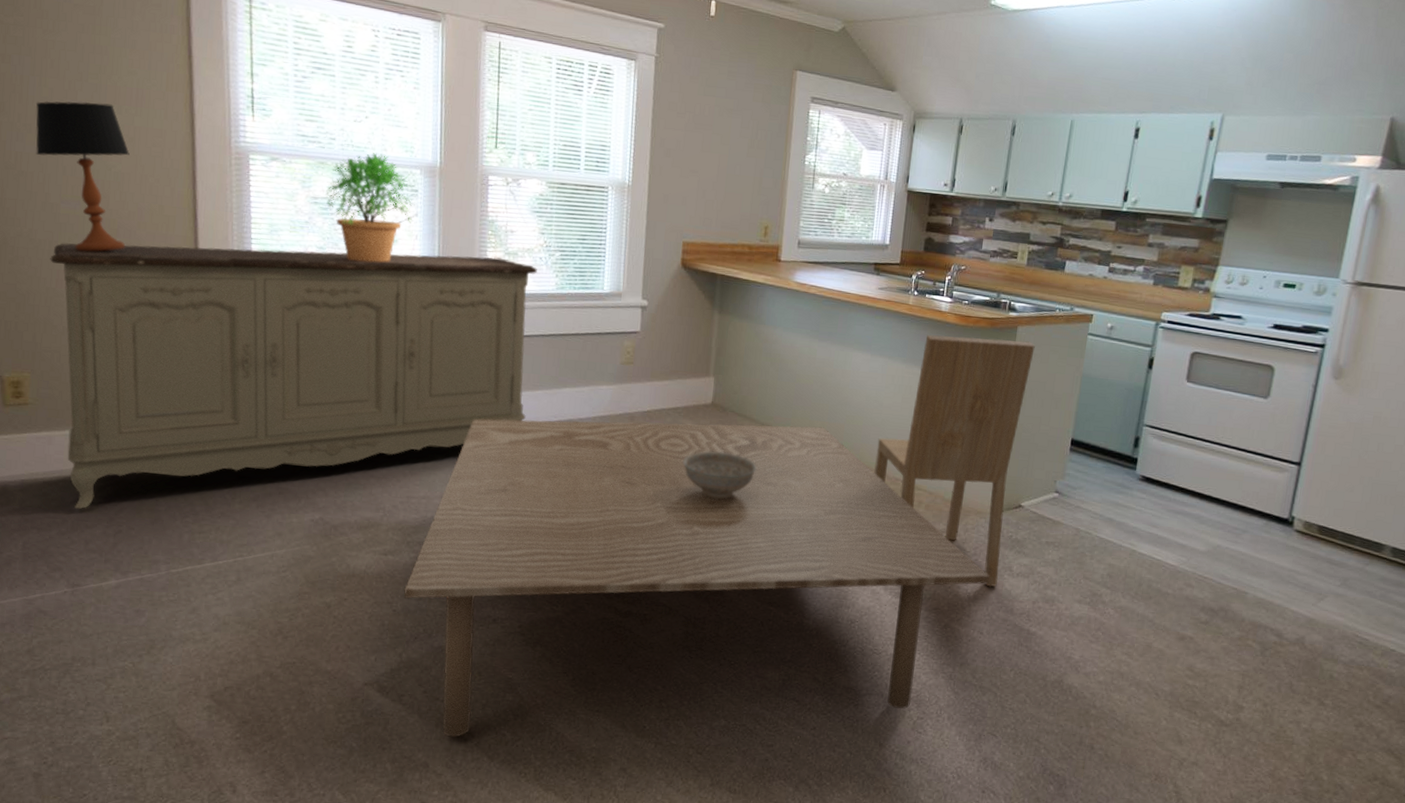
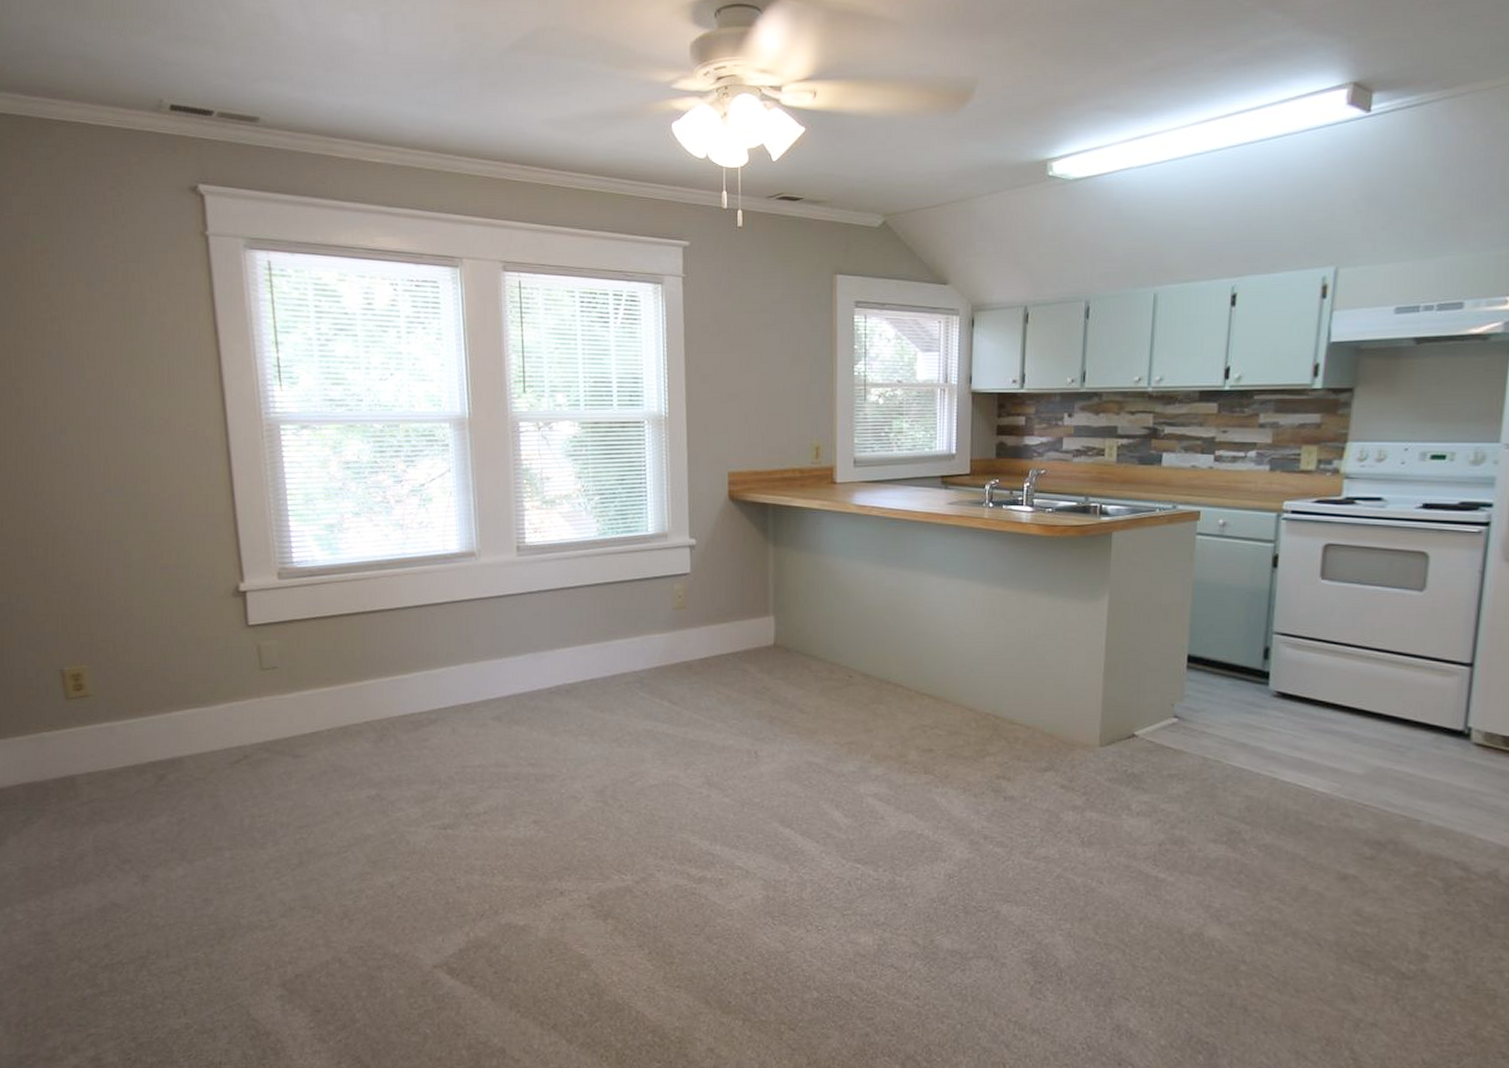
table lamp: present [36,101,130,252] -> none [76,388,168,539]
sideboard: present [50,243,537,510] -> none [99,507,577,800]
potted plant: present [326,152,413,263] -> none [357,410,446,524]
coffee table: present [404,419,990,737] -> none [466,661,1105,1020]
decorative bowl: present [684,451,756,500] -> none [749,696,828,749]
dining chair: present [873,334,1035,587] -> none [960,548,1135,830]

